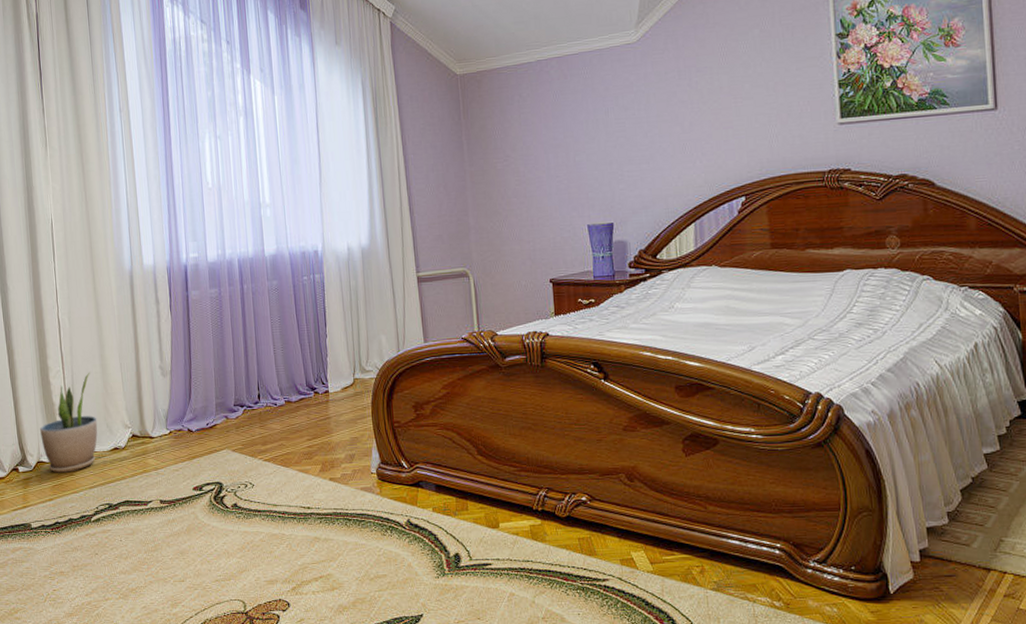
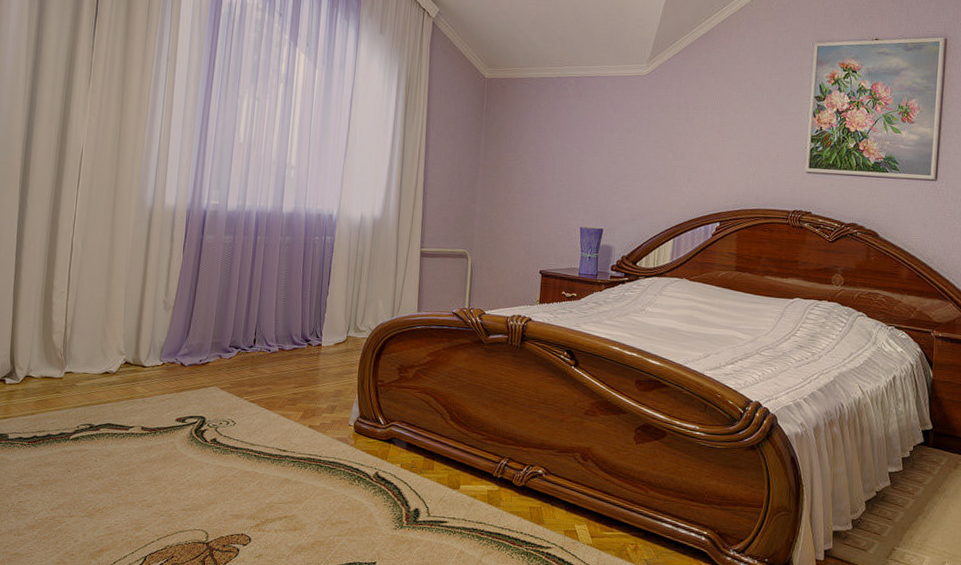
potted plant: present [40,372,98,473] -> none [33,297,94,390]

